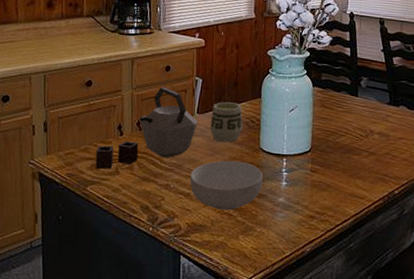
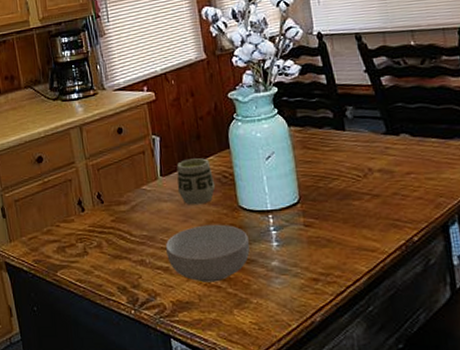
kettle: present [95,87,198,170] -> none [59,152,164,252]

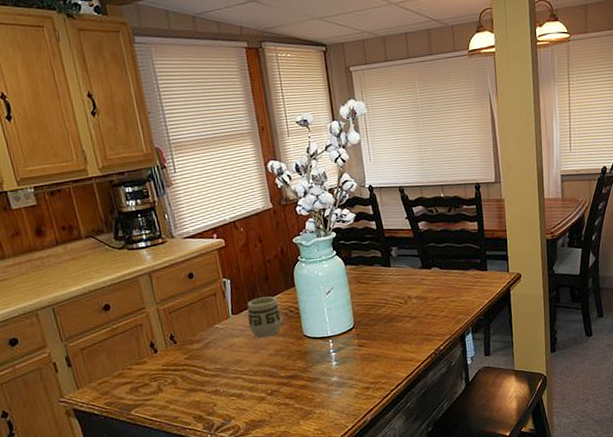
cereal bowl: present [165,224,250,283] -> none [238,351,314,403]

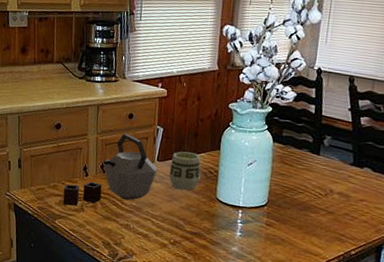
kettle: none [132,295,235,392] -> present [63,133,158,206]

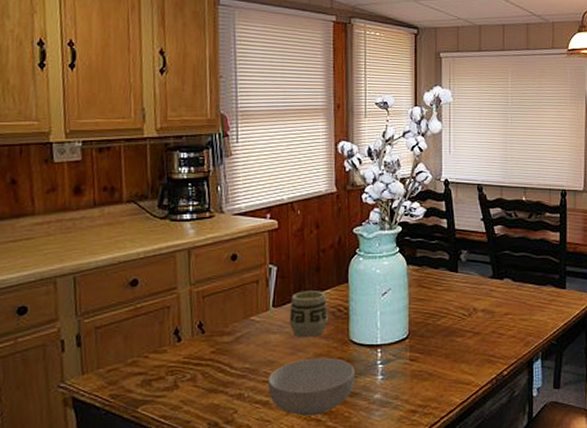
kettle: present [63,133,158,206] -> none [147,279,274,386]
cereal bowl: none [148,207,218,254] -> present [267,357,355,416]

